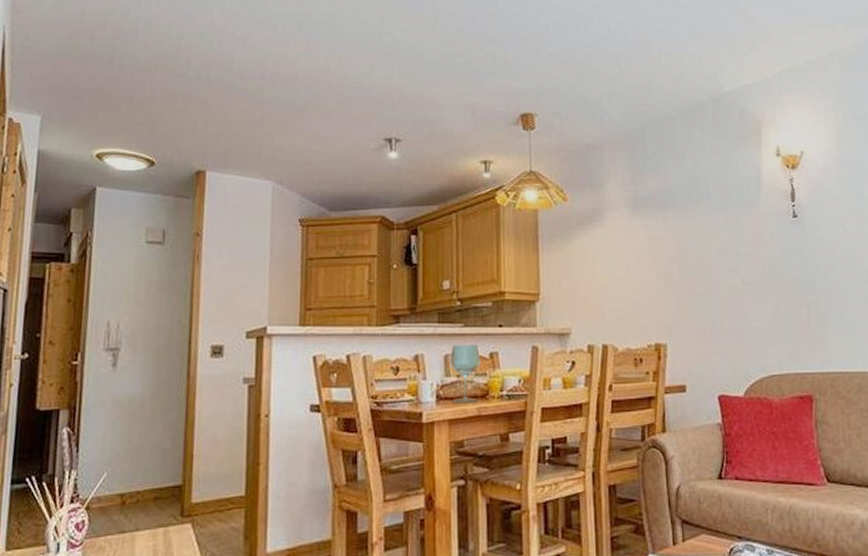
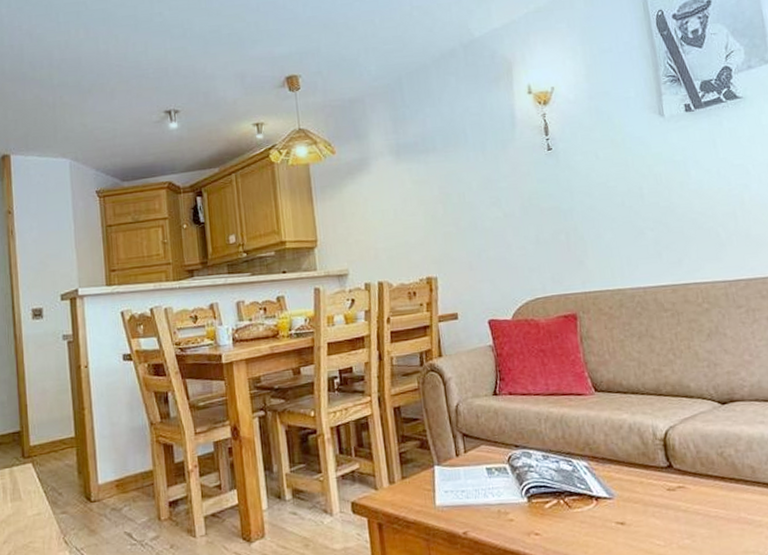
wine glass: present [449,344,481,404] -> none [241,290,270,344]

